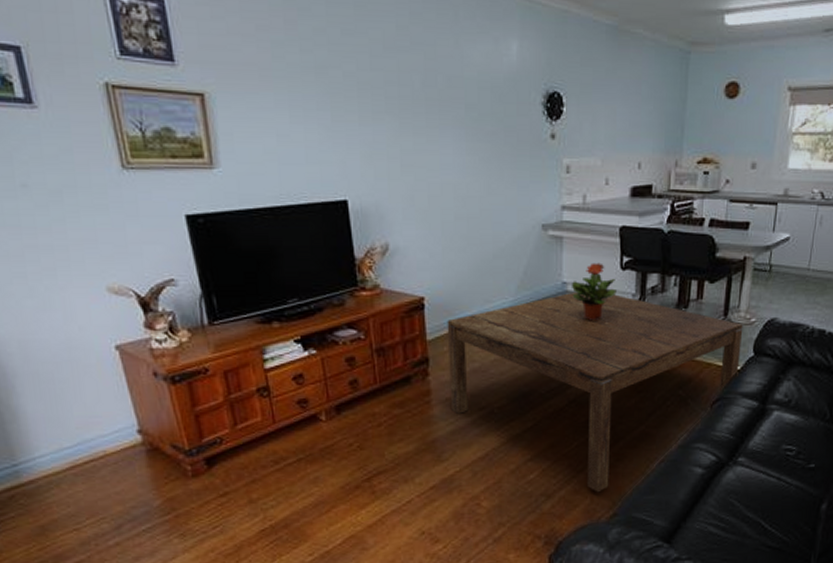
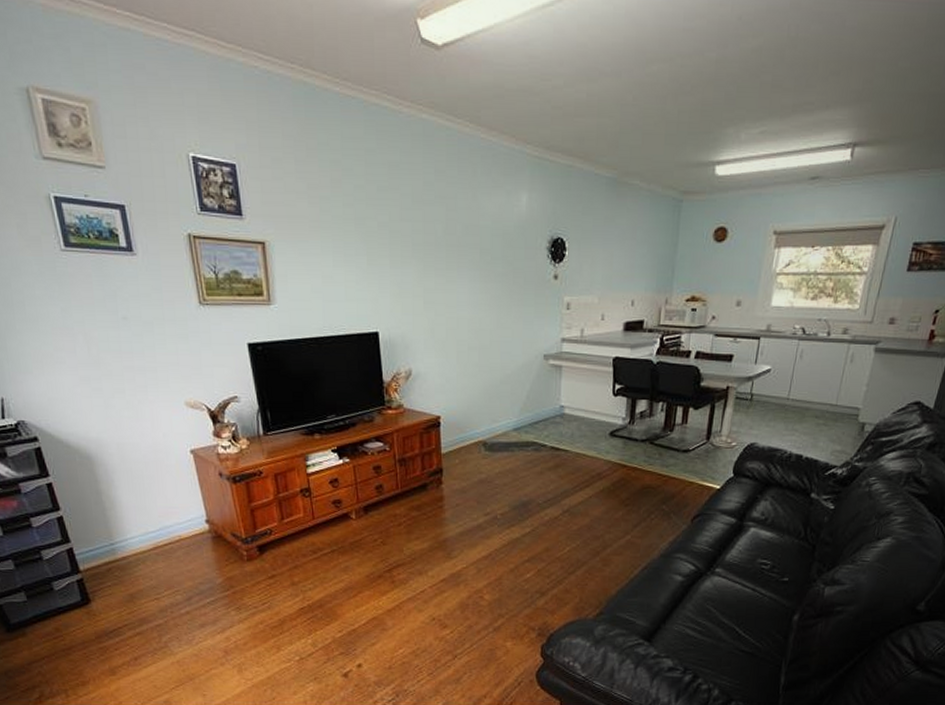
coffee table: present [447,291,743,493] -> none [459,414,724,593]
potted plant: present [572,263,617,321] -> none [569,389,609,441]

